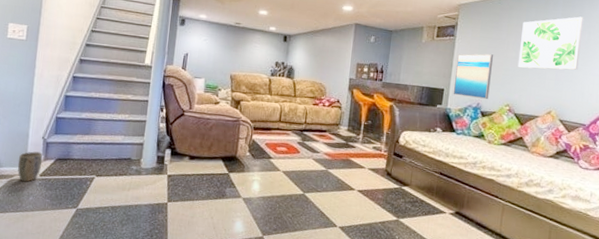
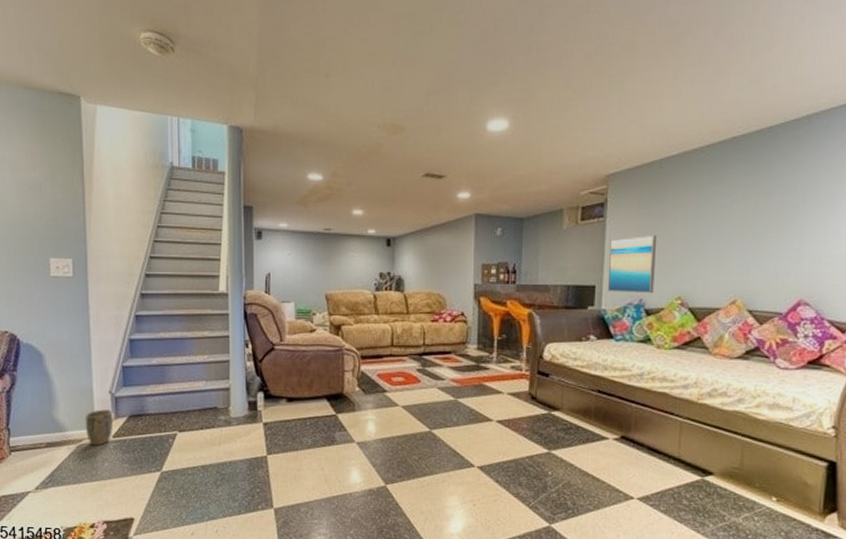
wall art: present [517,16,584,70] -> none [689,174,774,249]

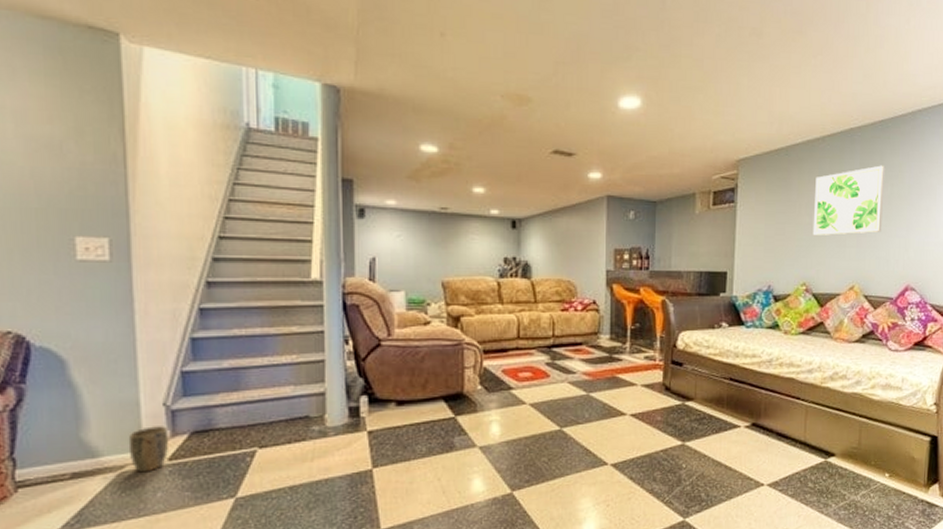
wall art: present [607,235,658,294] -> none [738,221,784,280]
wall art: none [689,174,774,249] -> present [812,165,886,236]

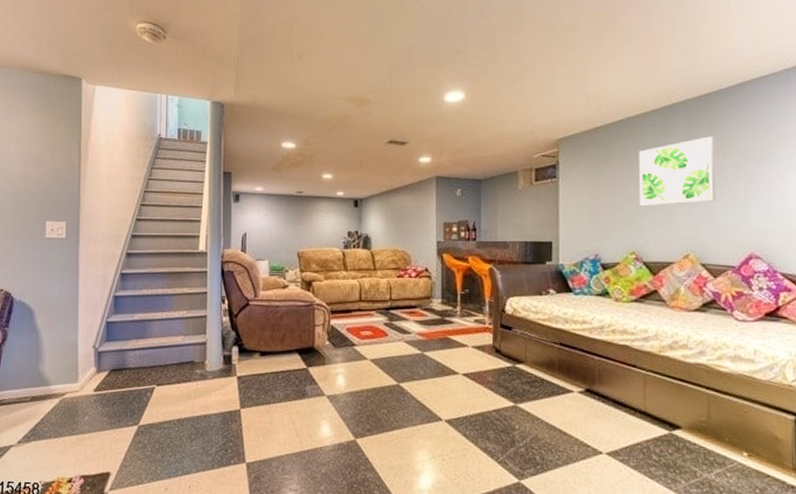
plant pot: present [128,426,169,473] -> none [68,364,96,400]

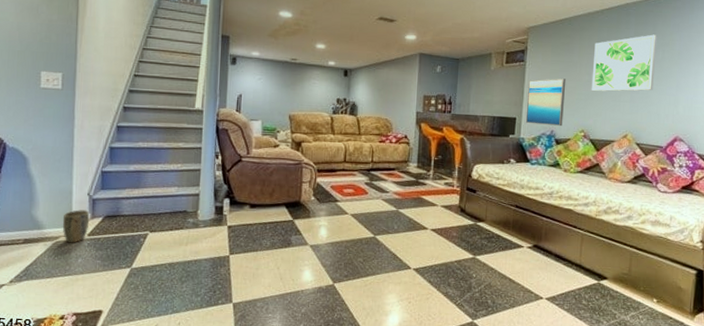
plant pot: none [68,364,96,400] -> present [62,210,90,243]
wall art: none [563,194,609,249] -> present [525,78,566,127]

